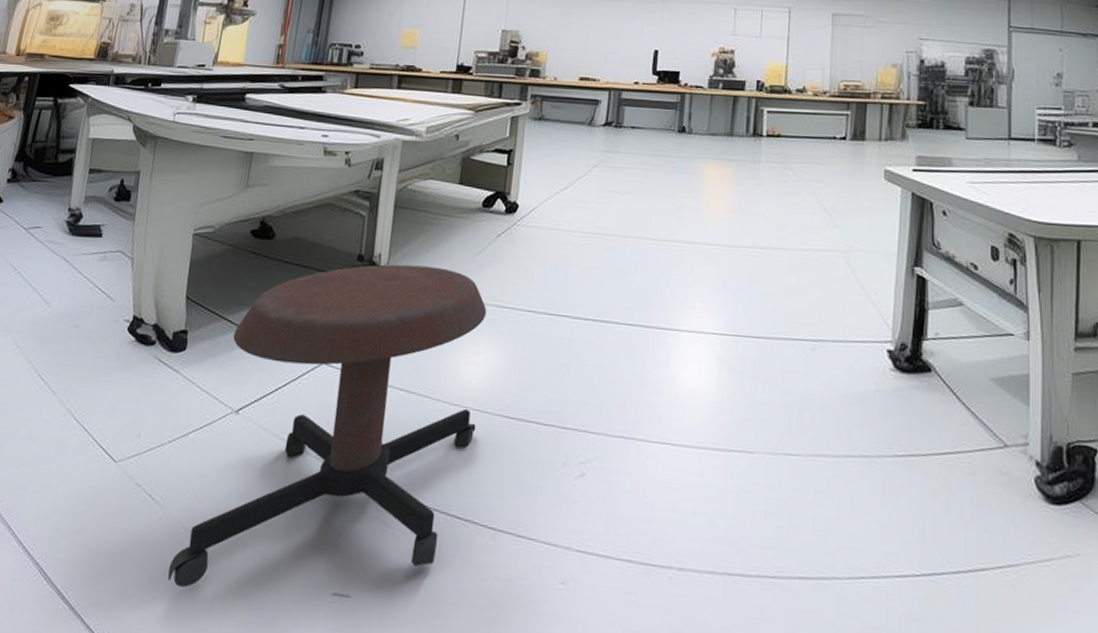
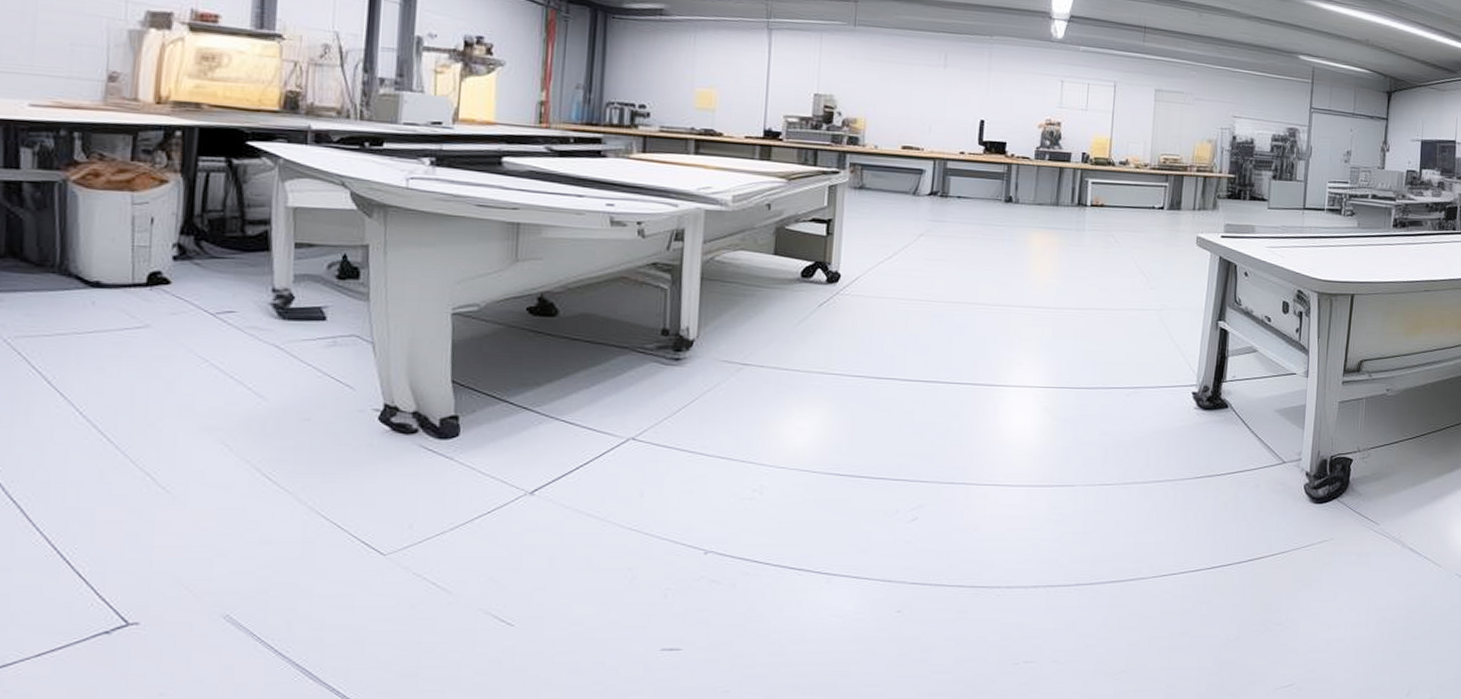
stool: present [167,264,487,588] -> none [467,337,811,666]

